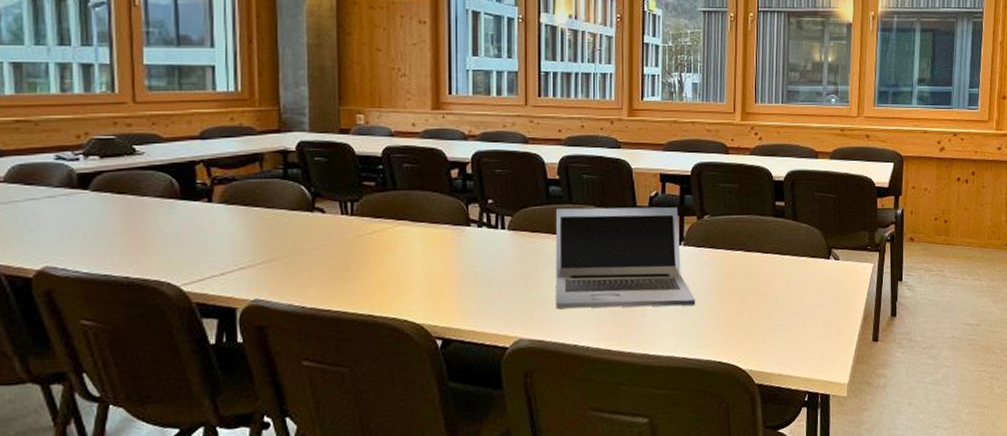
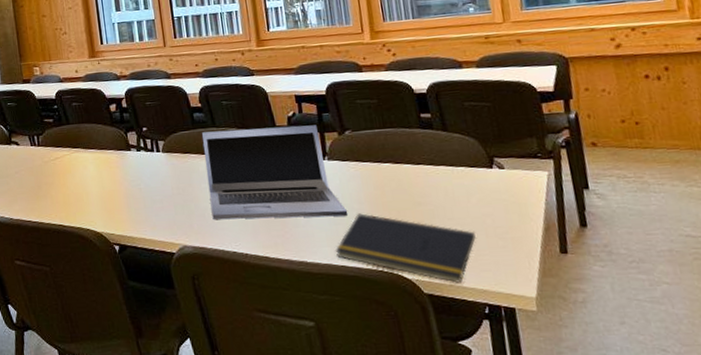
notepad: none [678,302,808,373] -> present [335,213,477,283]

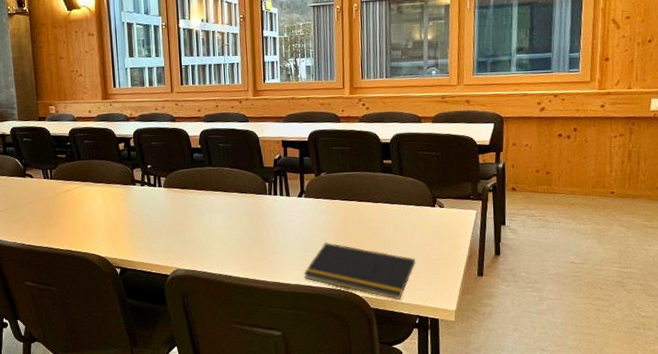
laptop: present [202,125,348,220] -> none [200,167,317,247]

